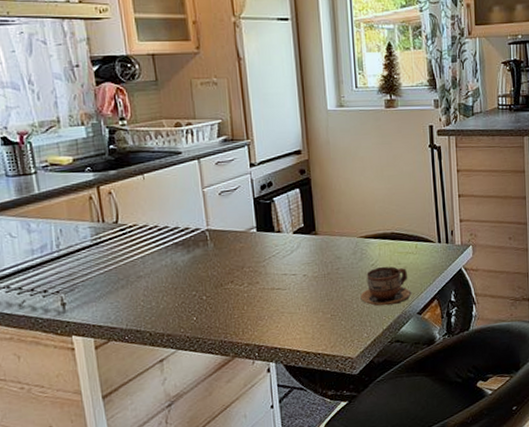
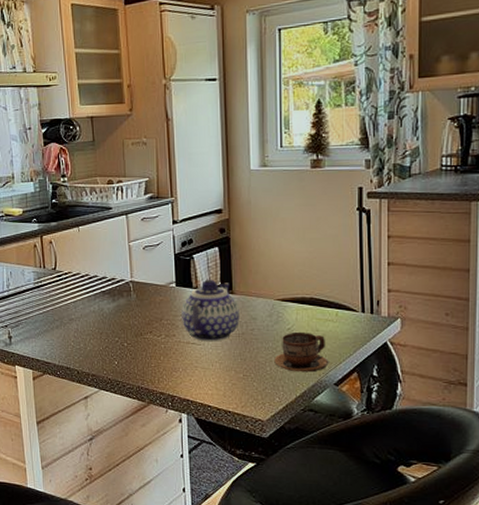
teapot: none [264,221,325,286] -> present [181,279,240,342]

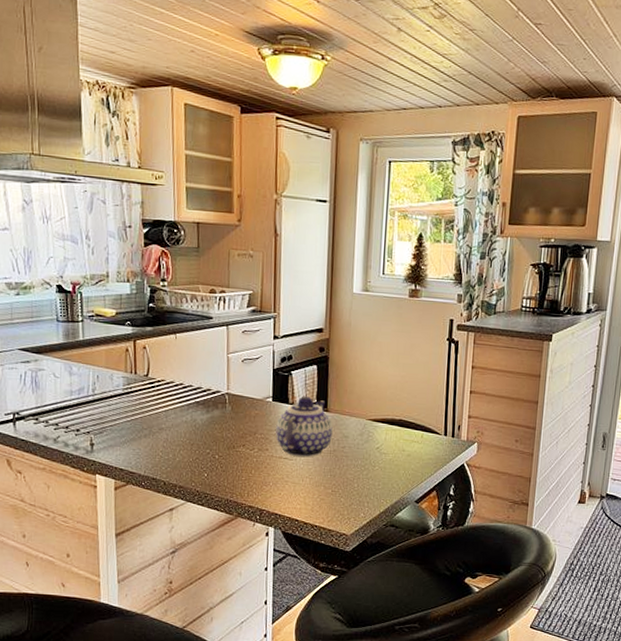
cup: present [274,331,329,373] -> none [362,451,412,490]

